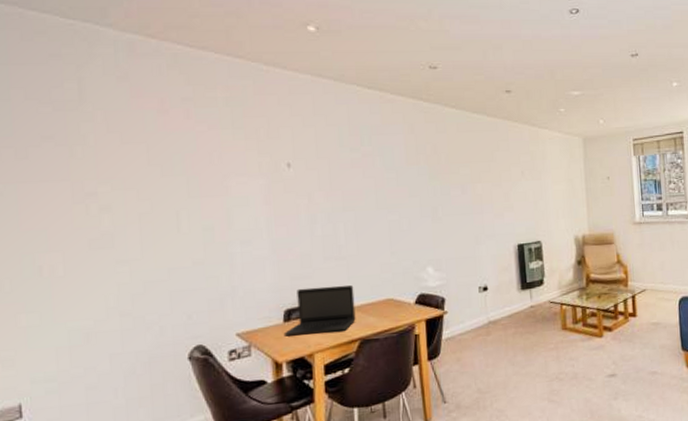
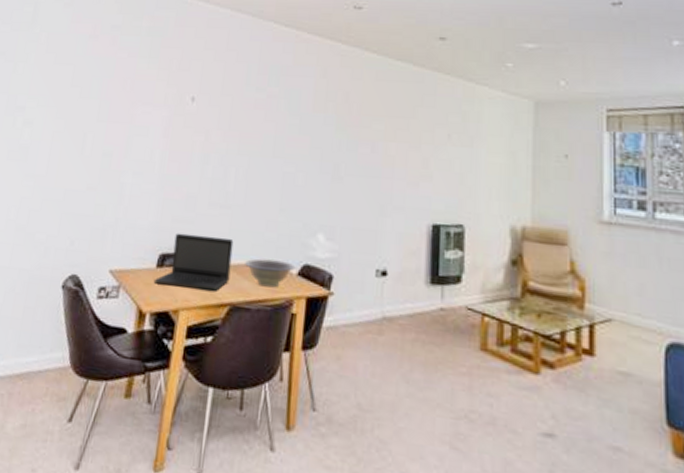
bowl: none [367,294,413,319] -> present [245,258,296,288]

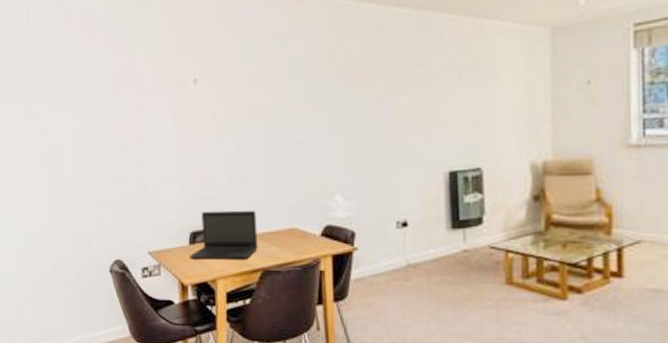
bowl: present [245,258,296,288] -> none [270,225,318,250]

